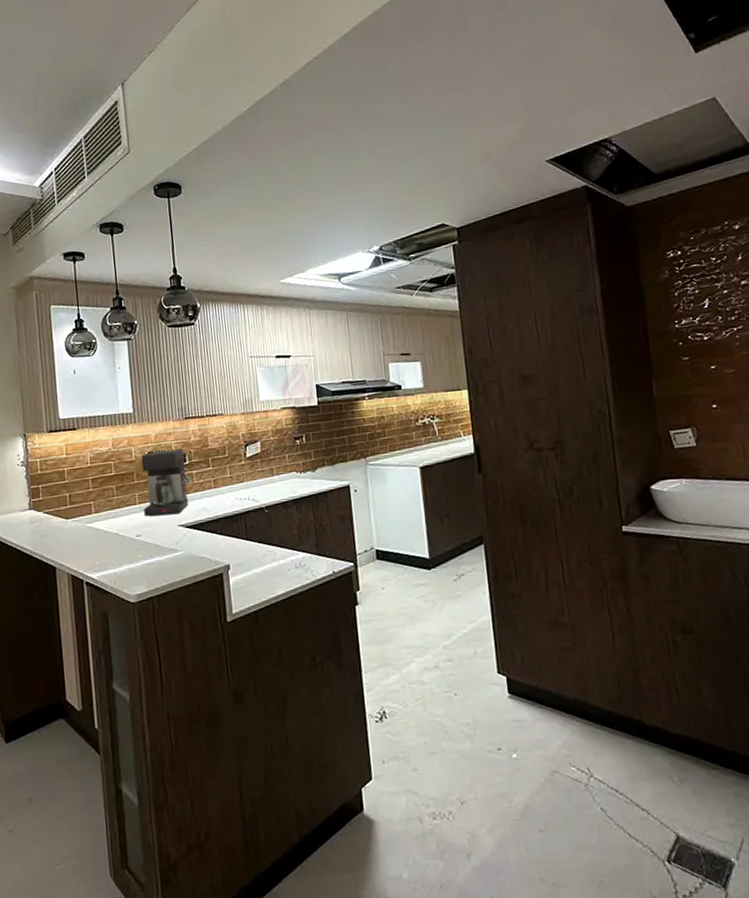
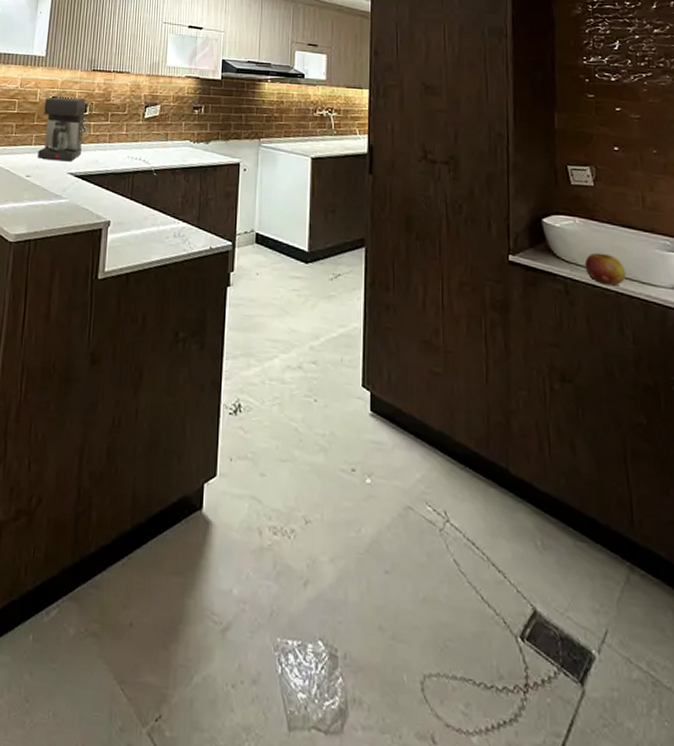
fruit: none [694,508,735,538] -> present [584,252,627,286]

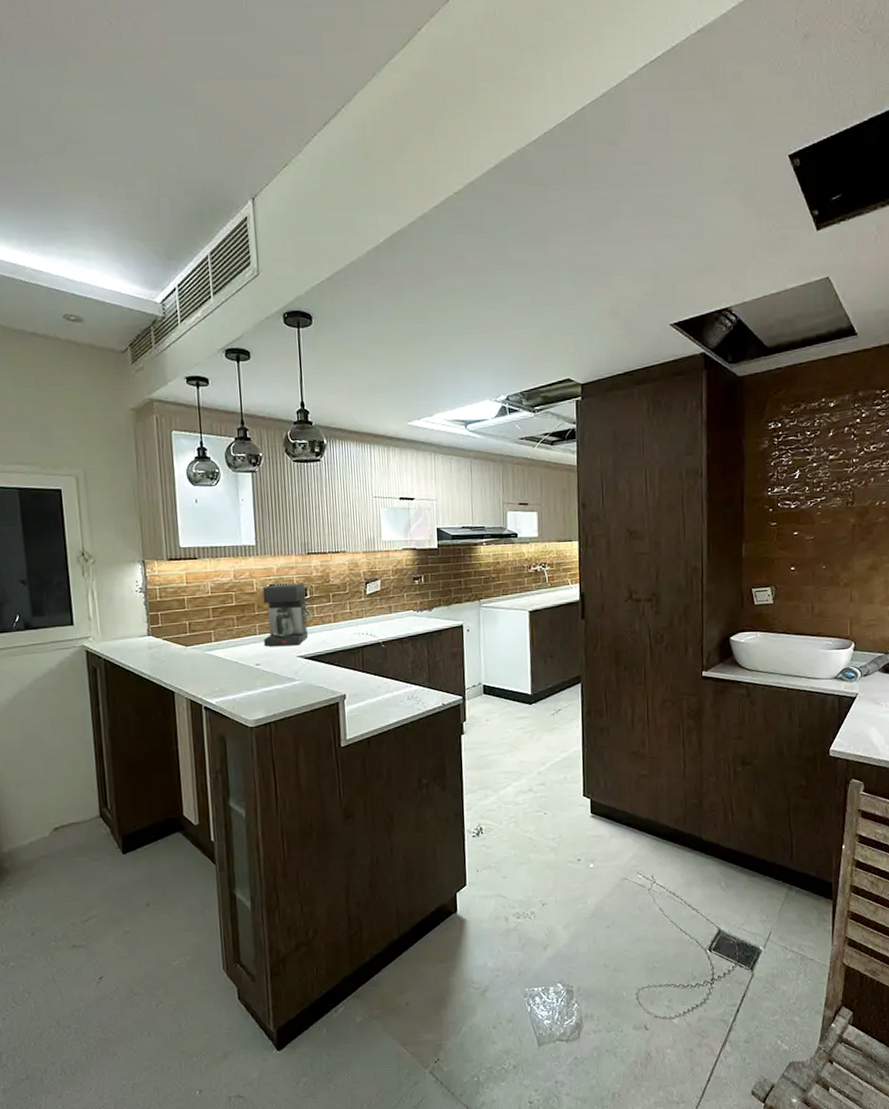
fruit: present [584,252,627,286] -> none [763,658,796,684]

